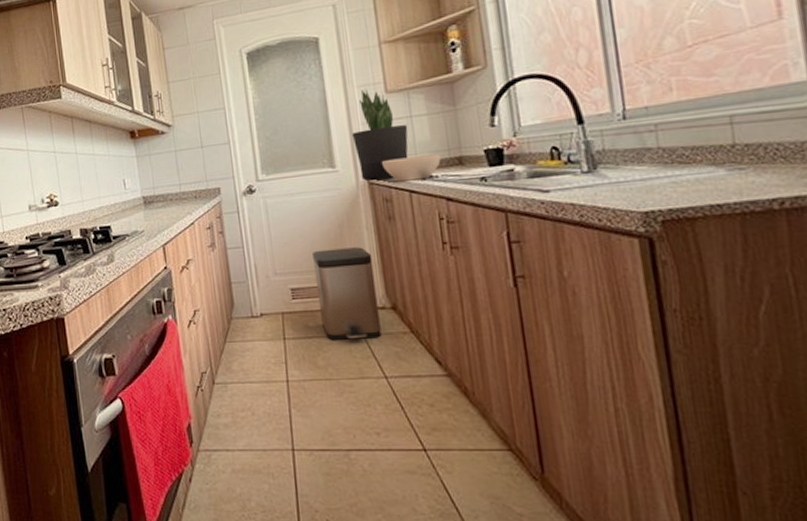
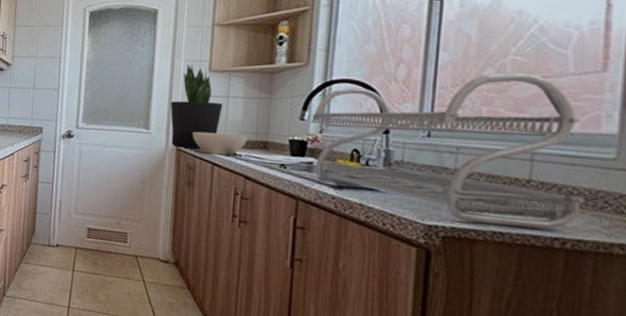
pedal bin: present [313,247,382,340] -> none [109,199,166,287]
dish rack: none [501,34,793,200] -> present [310,72,585,230]

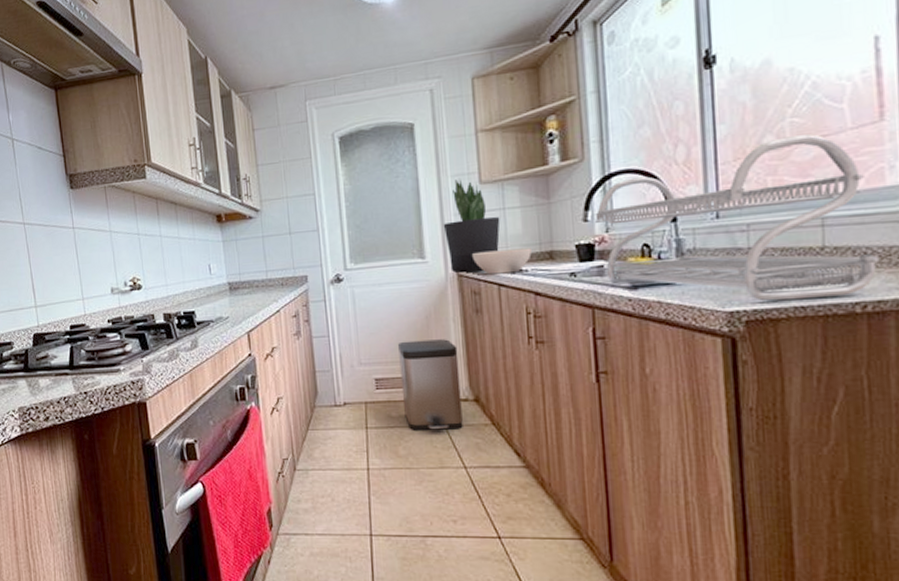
pedal bin: none [109,199,166,287] -> present [398,339,463,430]

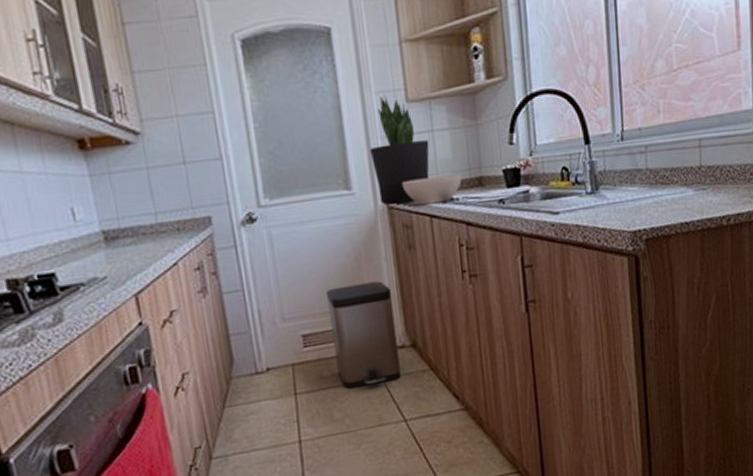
dish rack: present [594,134,880,301] -> none [519,60,739,219]

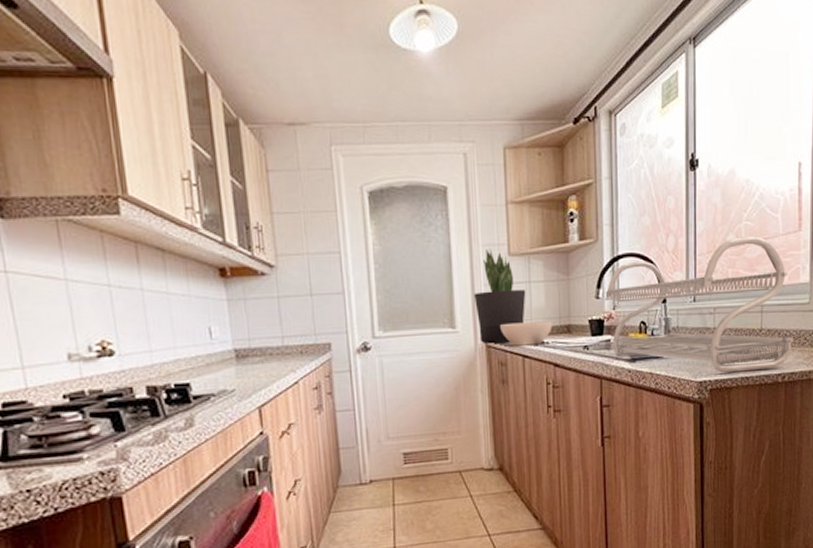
pedal bin: present [326,281,401,389] -> none [428,410,488,503]
dish rack: none [519,60,739,219] -> present [604,236,794,373]

